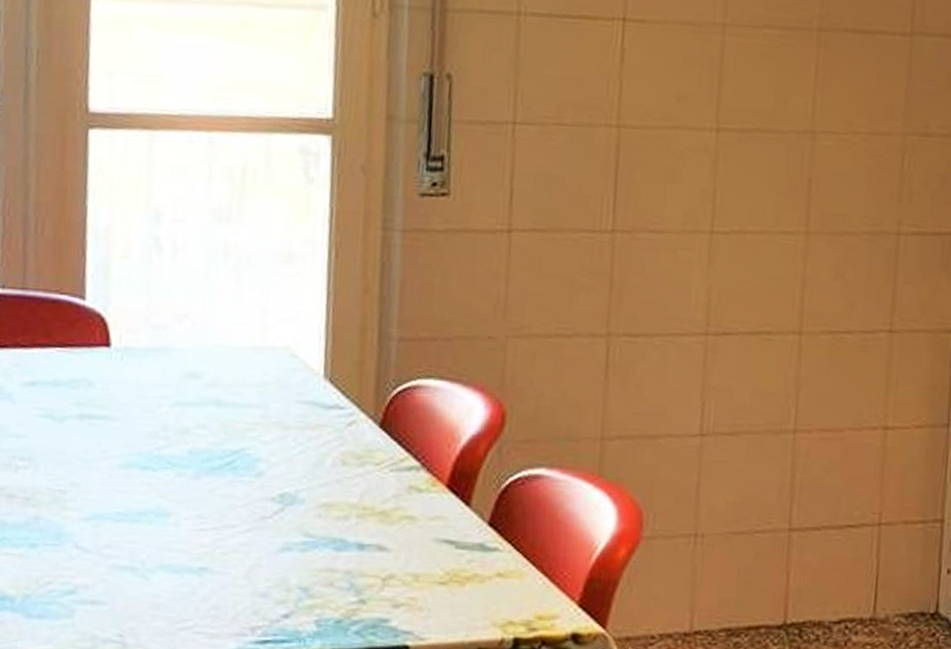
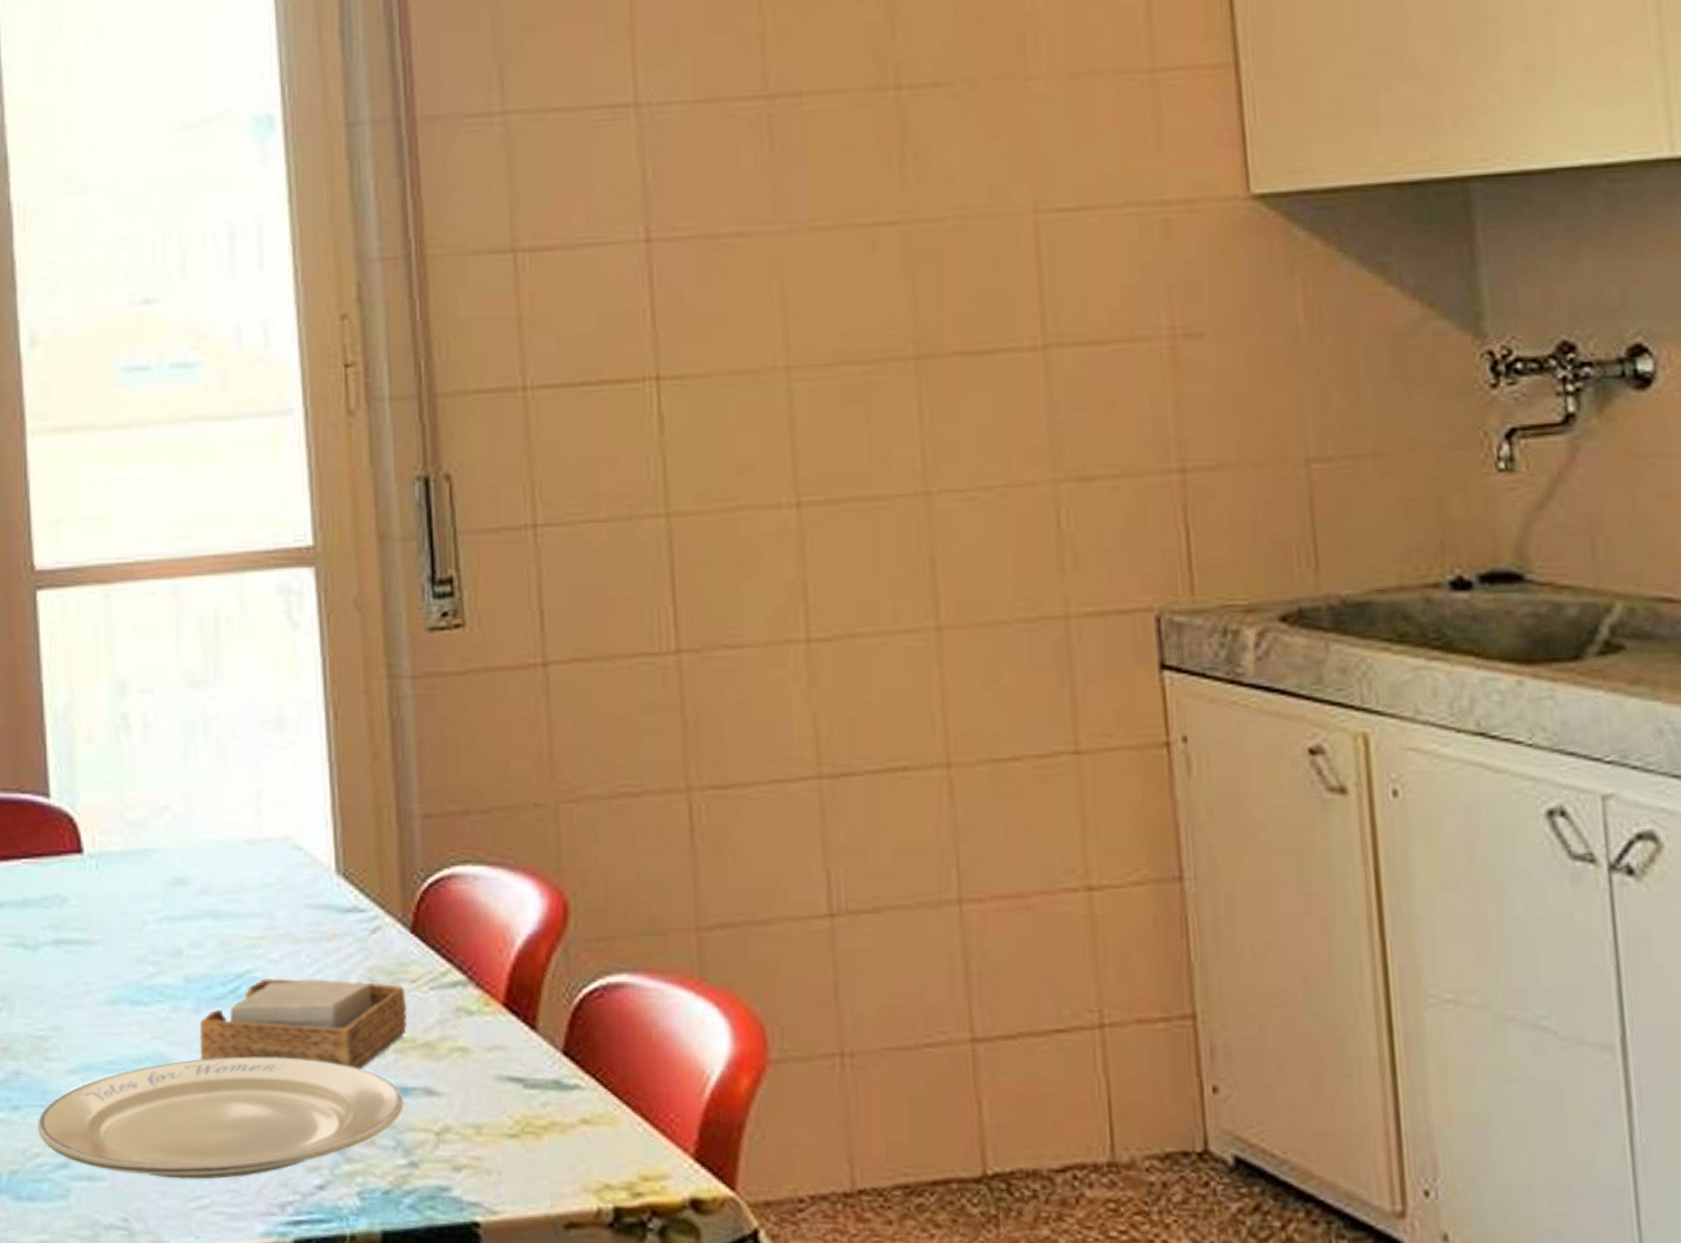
plate: none [50,514,360,607] -> present [37,1056,404,1179]
napkin holder: none [196,455,371,529] -> present [199,978,408,1070]

